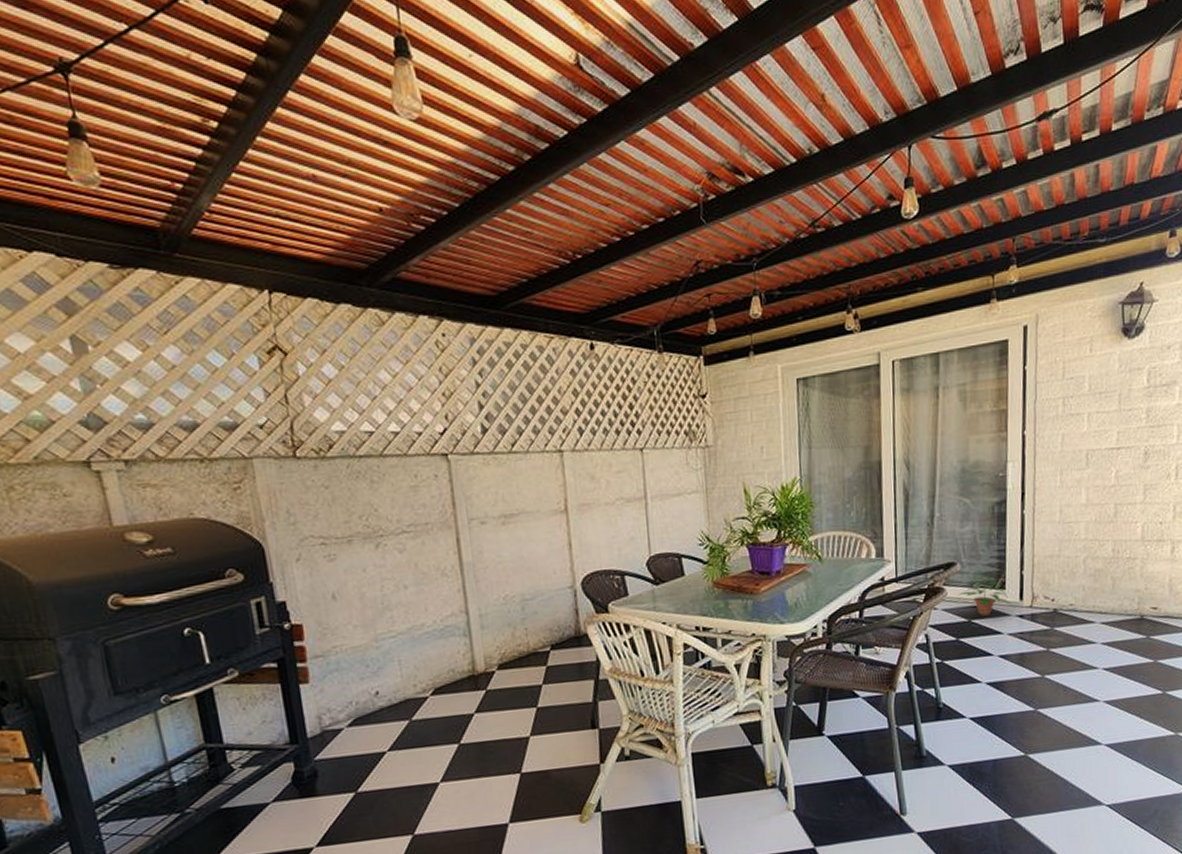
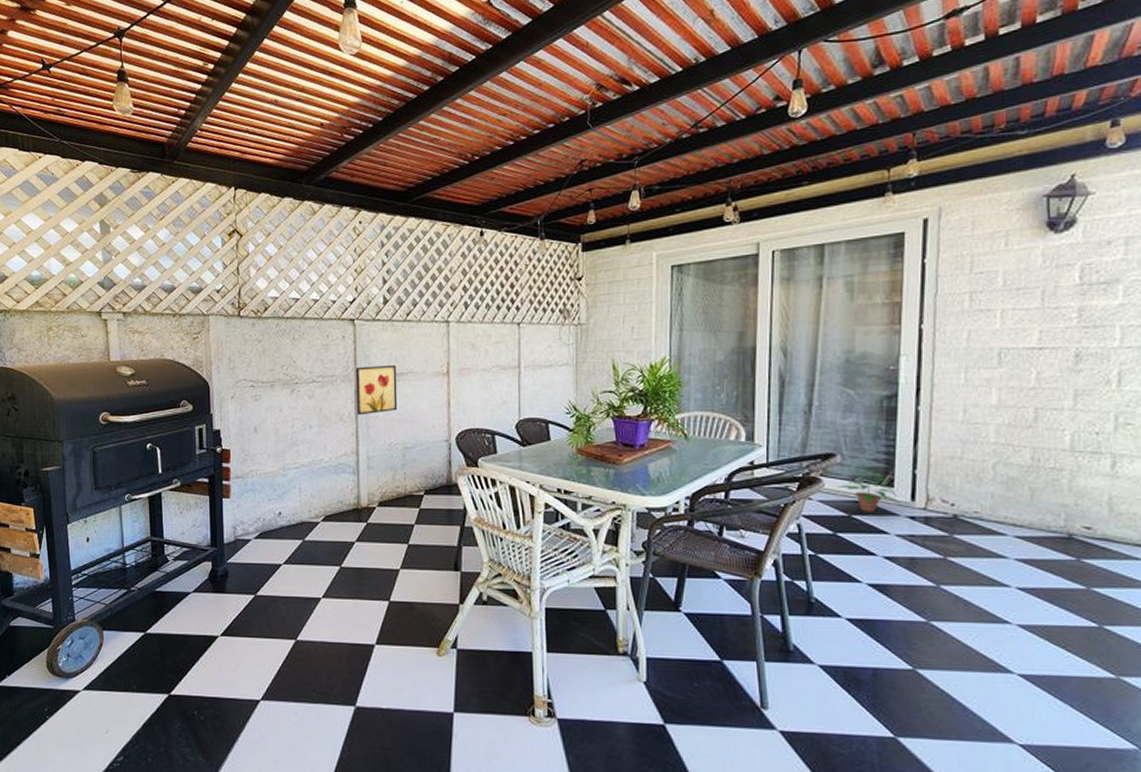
wall art: none [455,505,511,568] -> present [355,364,398,415]

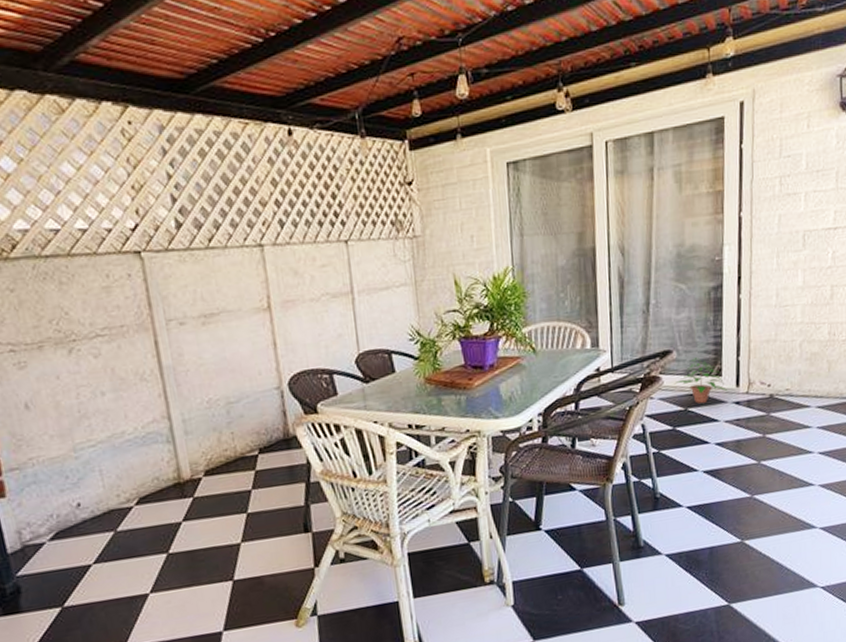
wall art: present [355,364,398,415] -> none [151,304,213,372]

